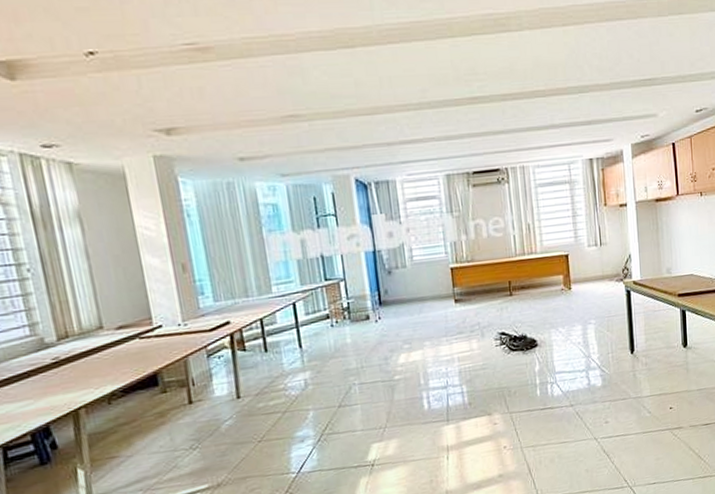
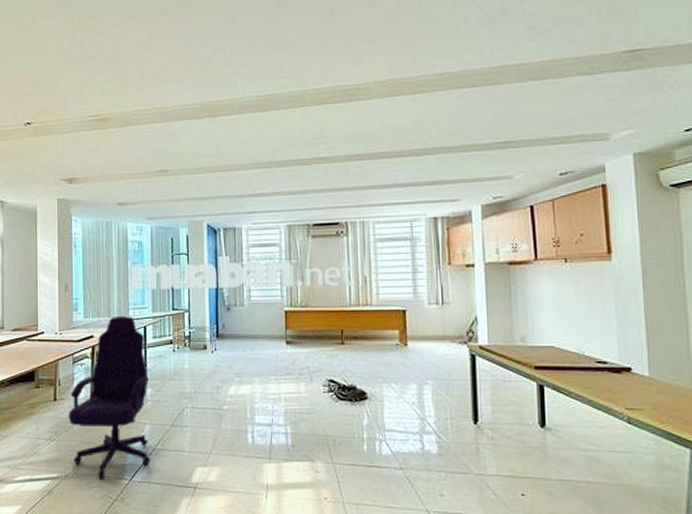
office chair: none [209,293,319,479] -> present [68,315,150,479]

